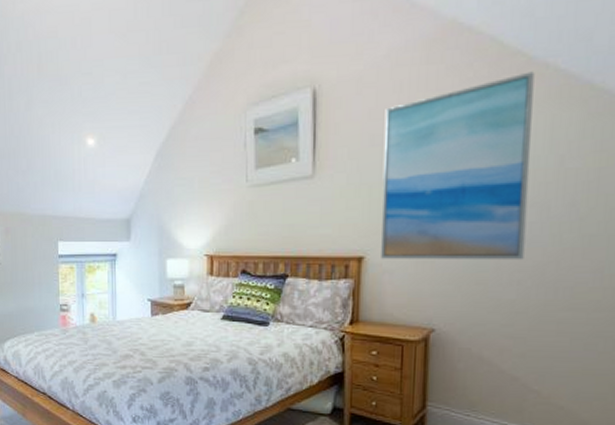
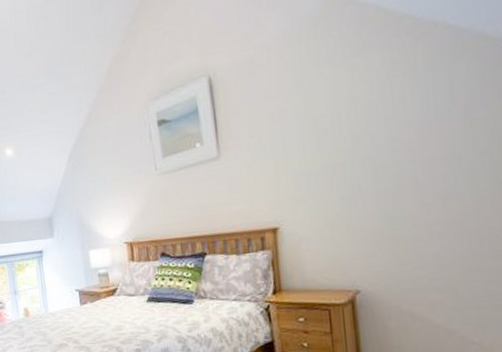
wall art: present [381,71,535,260] -> none [280,31,442,228]

